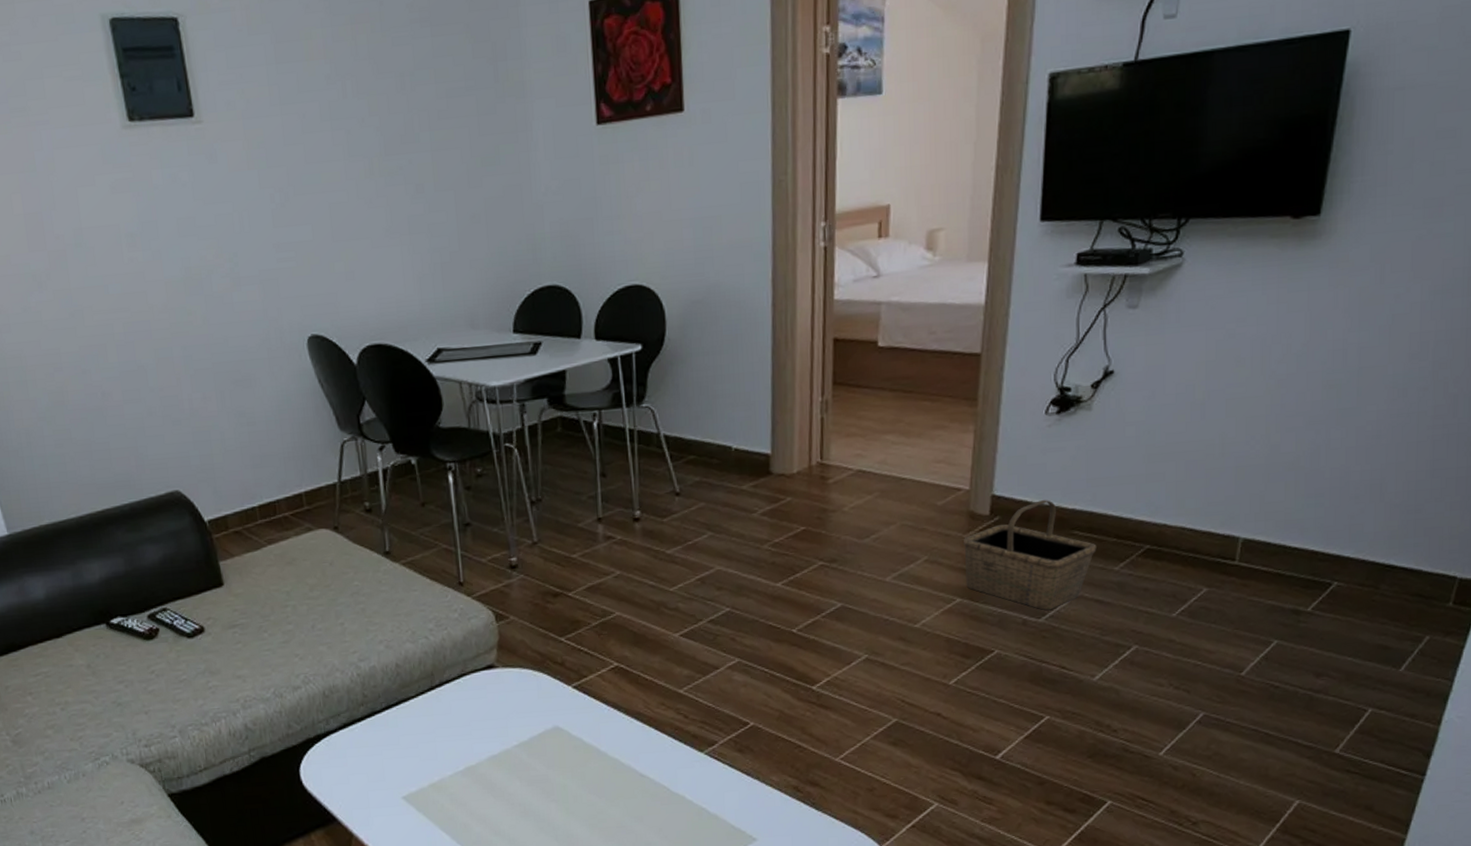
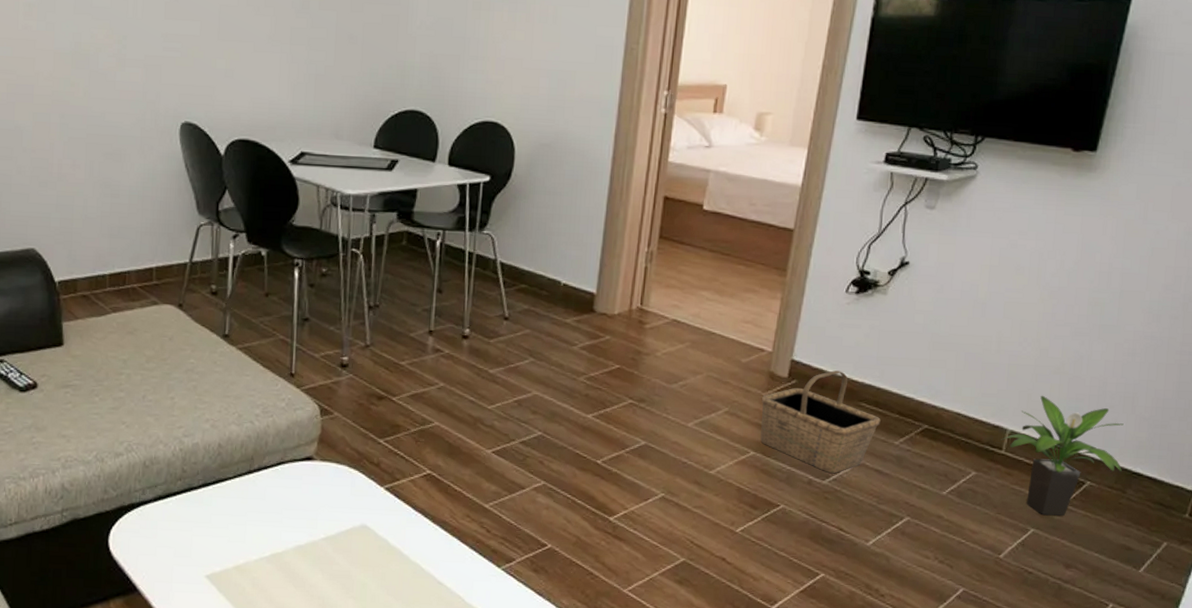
potted plant: none [1233,495,1373,625] -> present [1001,395,1124,516]

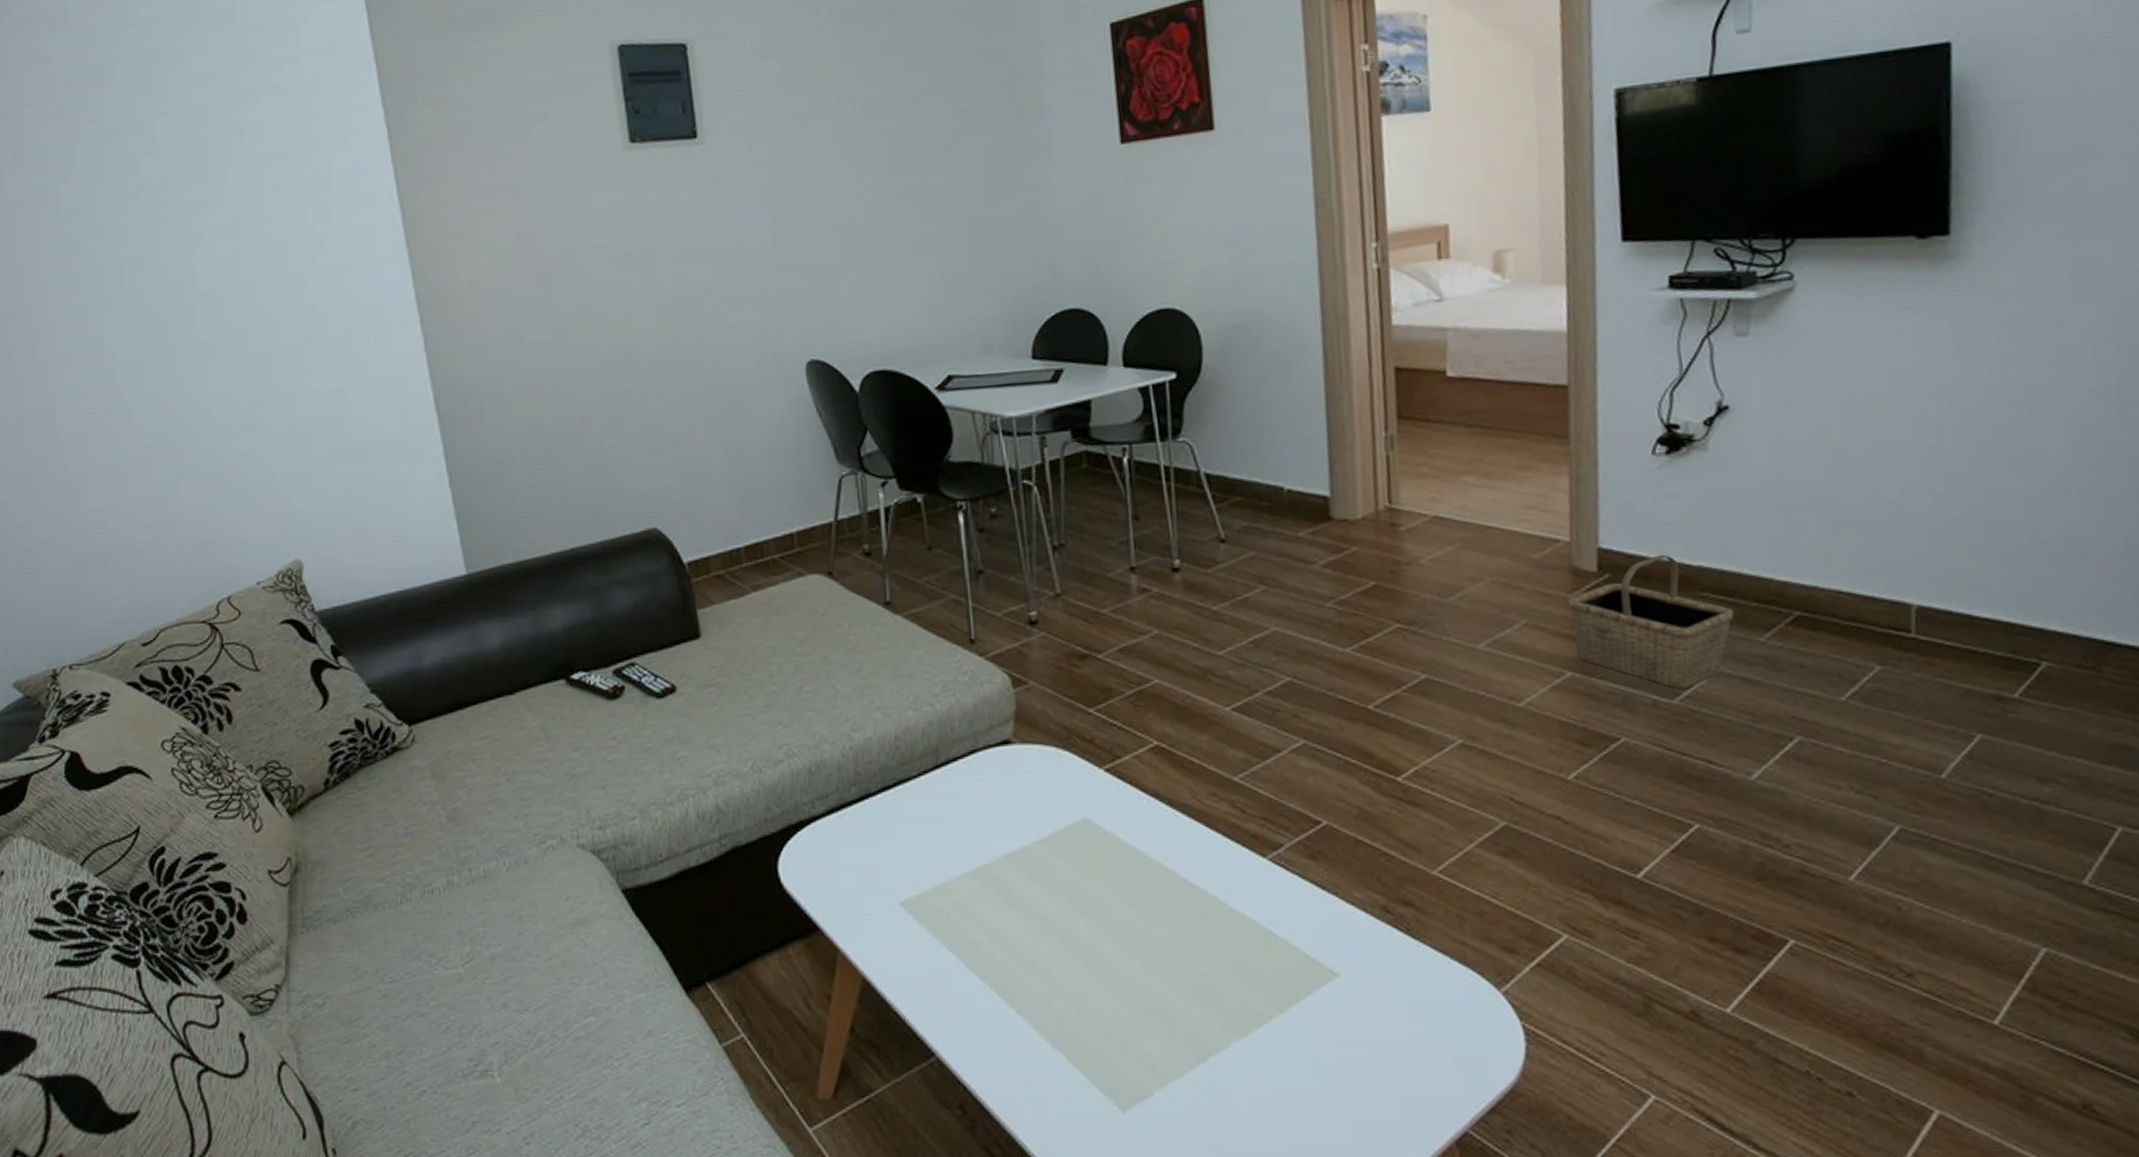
potted plant: present [1001,395,1124,516] -> none [1906,554,2089,715]

